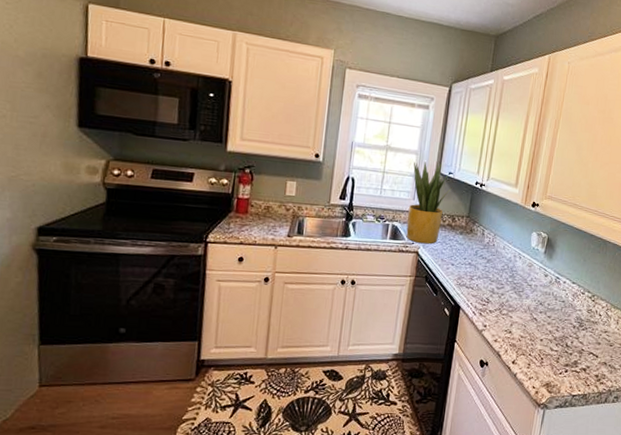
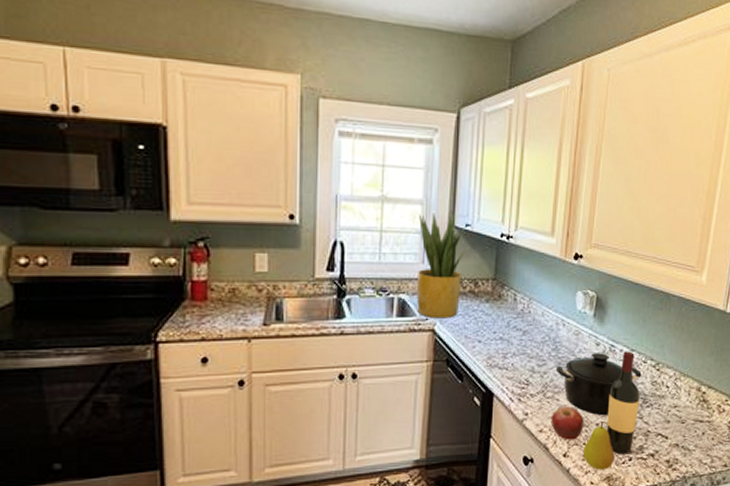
fruit: none [504,322,531,351] -> present [551,406,584,440]
saucepan: none [511,282,580,334] -> present [555,353,642,416]
fruit: none [528,338,554,377] -> present [582,422,615,470]
wine bottle: none [548,283,577,367] -> present [606,351,640,455]

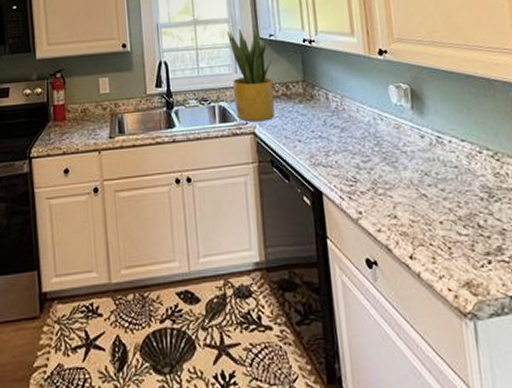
fruit: present [551,406,584,440] -> none [387,203,427,241]
saucepan: present [555,353,642,416] -> none [382,145,481,213]
fruit: present [582,422,615,470] -> none [431,219,471,275]
wine bottle: present [606,351,640,455] -> none [446,141,489,257]

